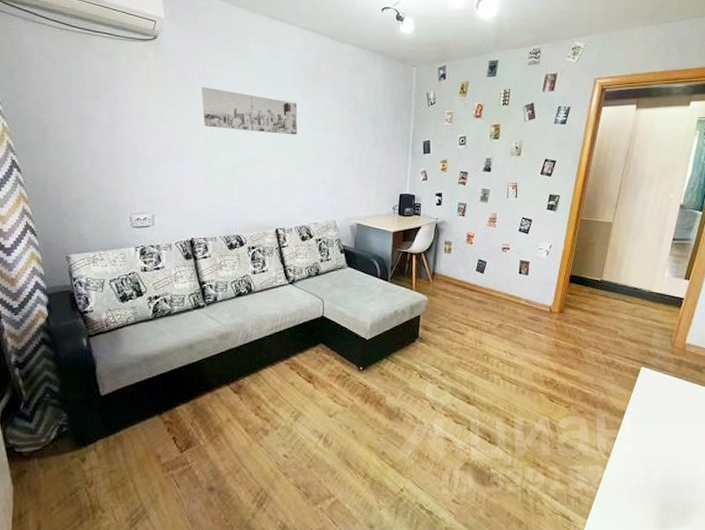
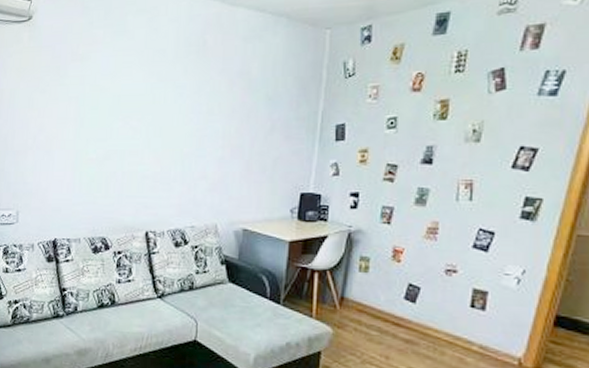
wall art: present [202,86,298,135] -> none [73,68,178,121]

